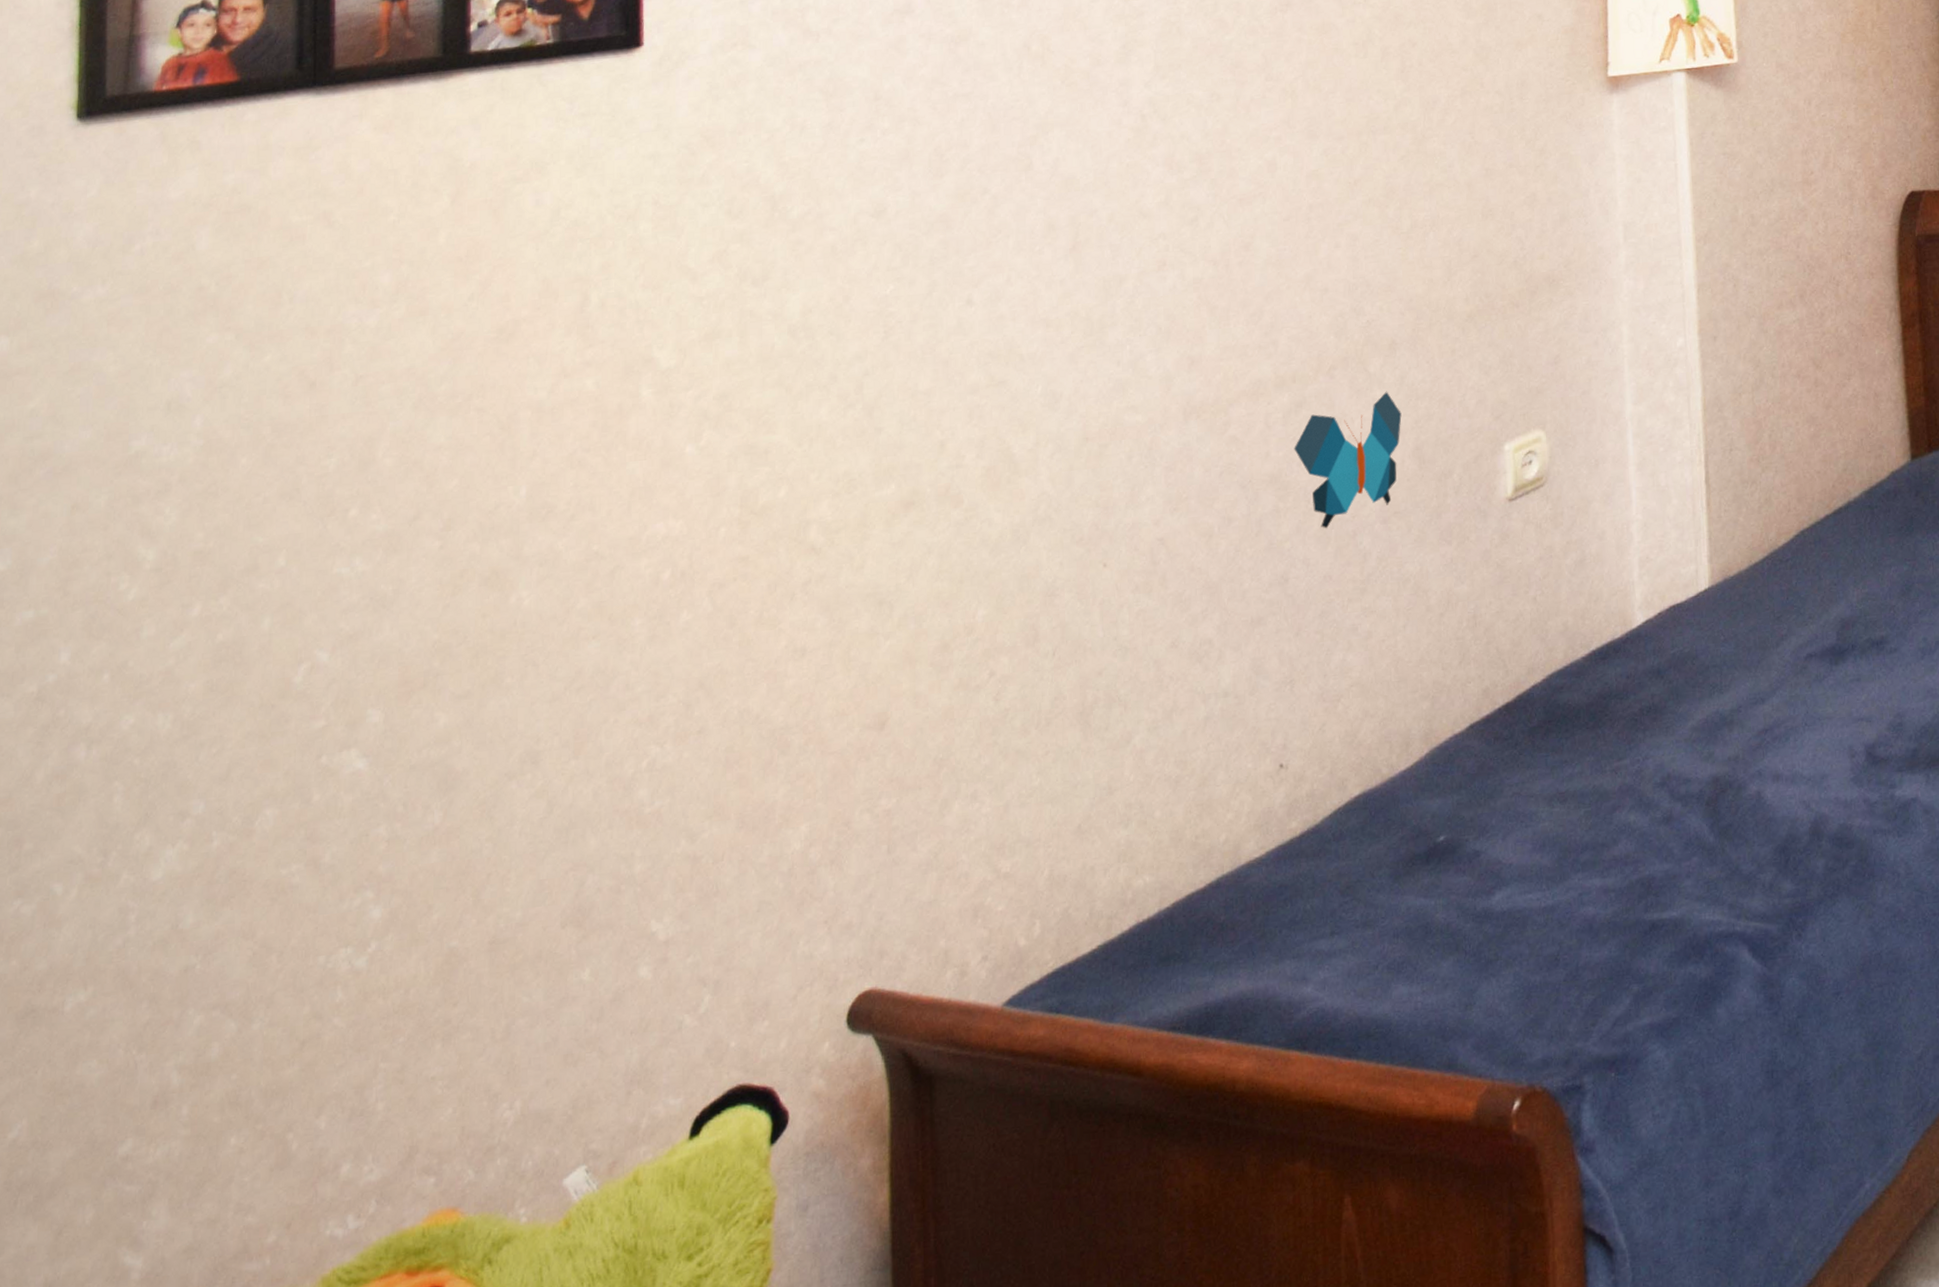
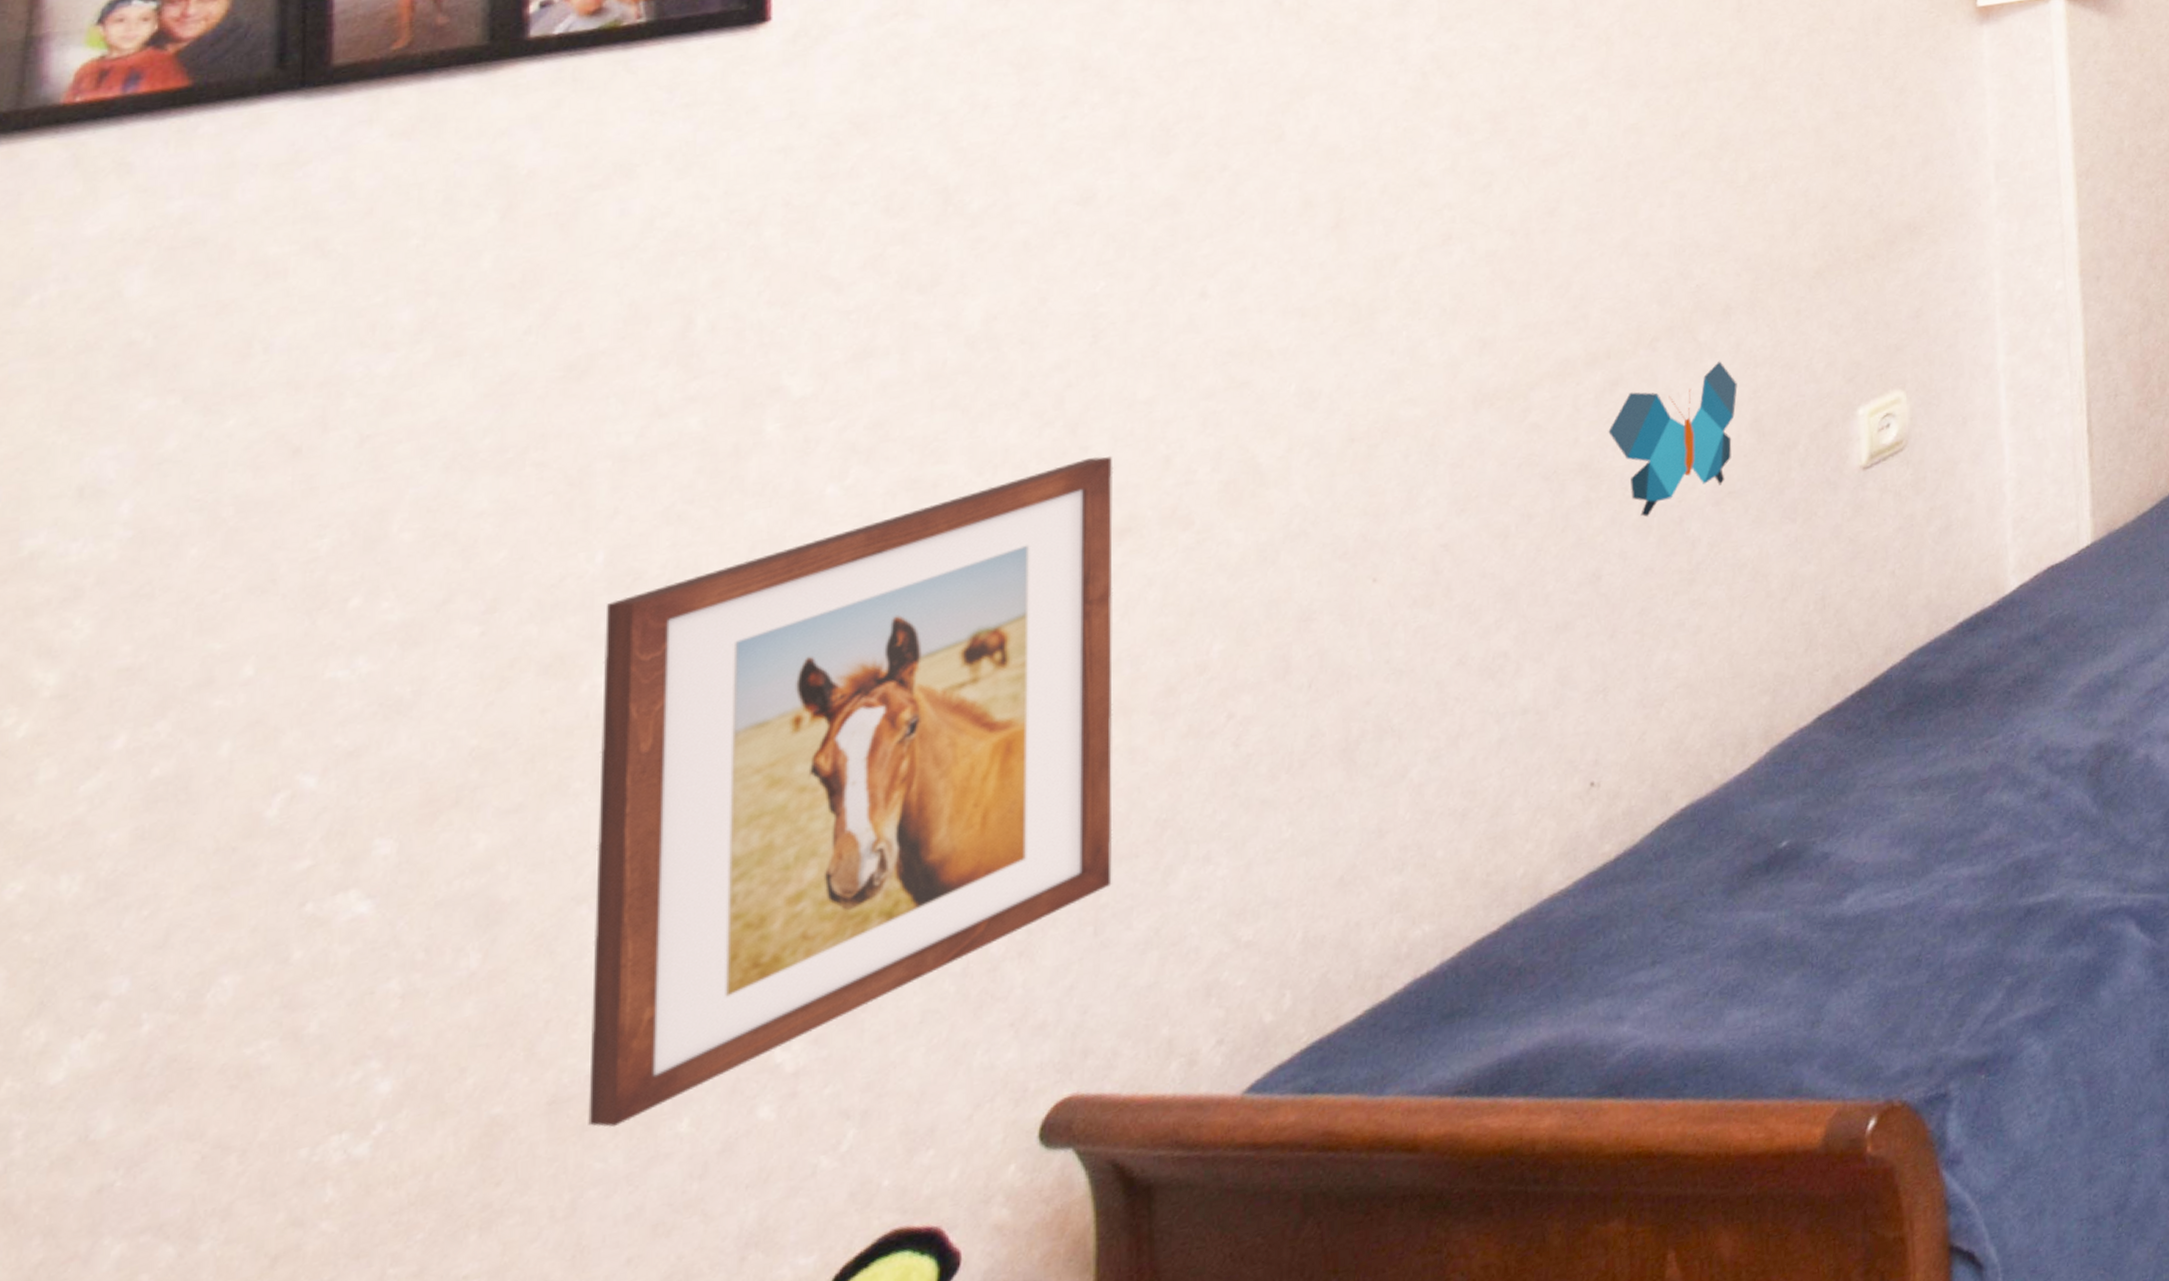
wall art: none [518,437,902,969] -> present [588,455,1114,1128]

